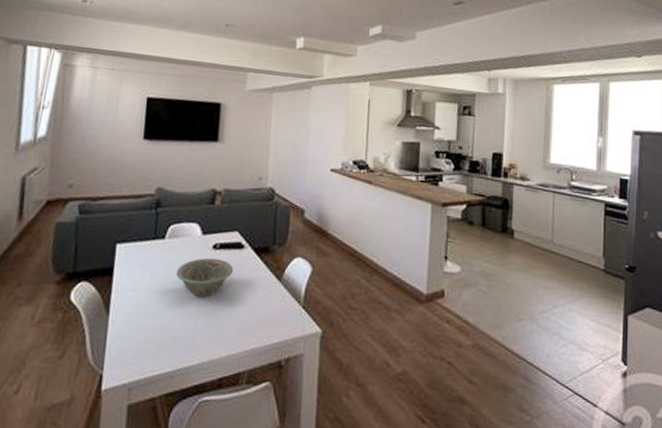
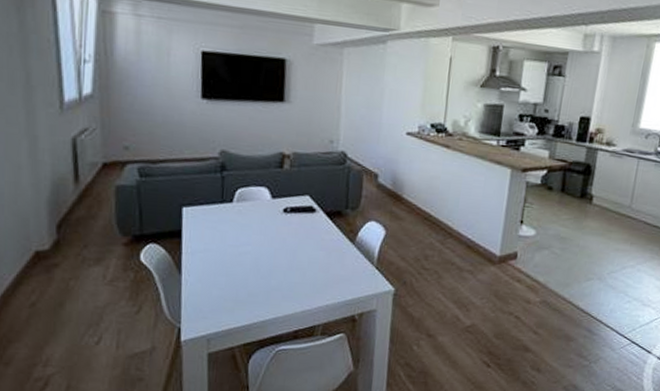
decorative bowl: present [175,258,234,298] -> none [246,221,306,259]

